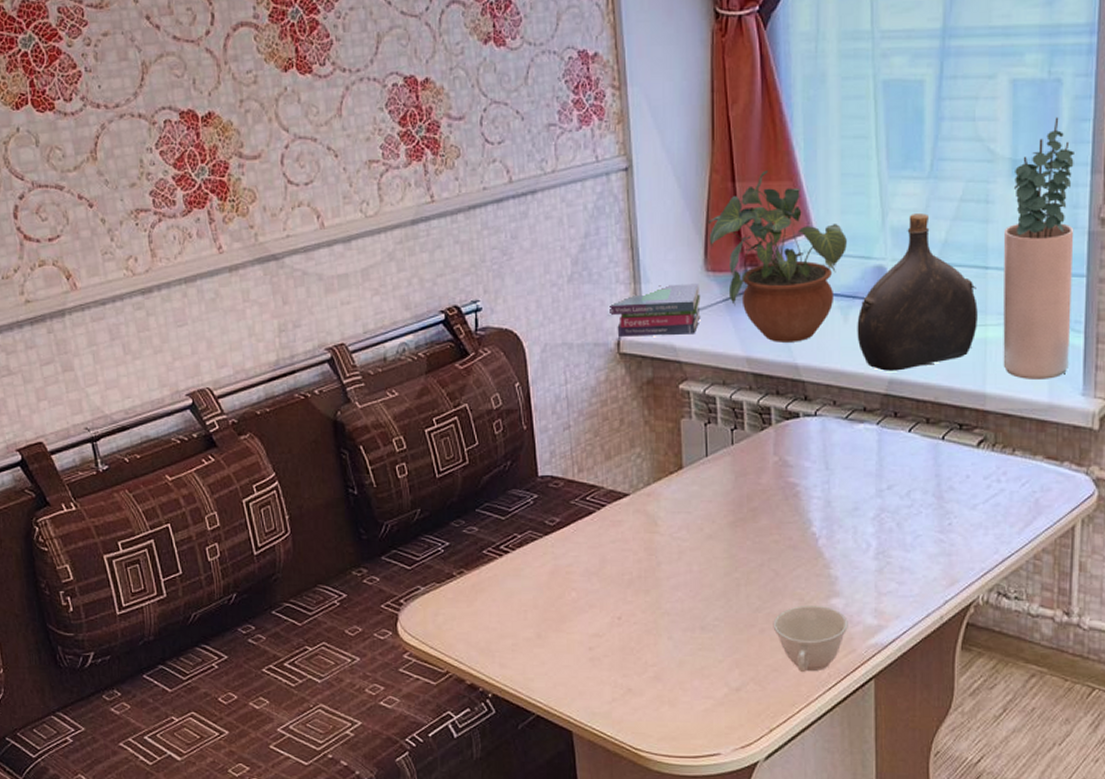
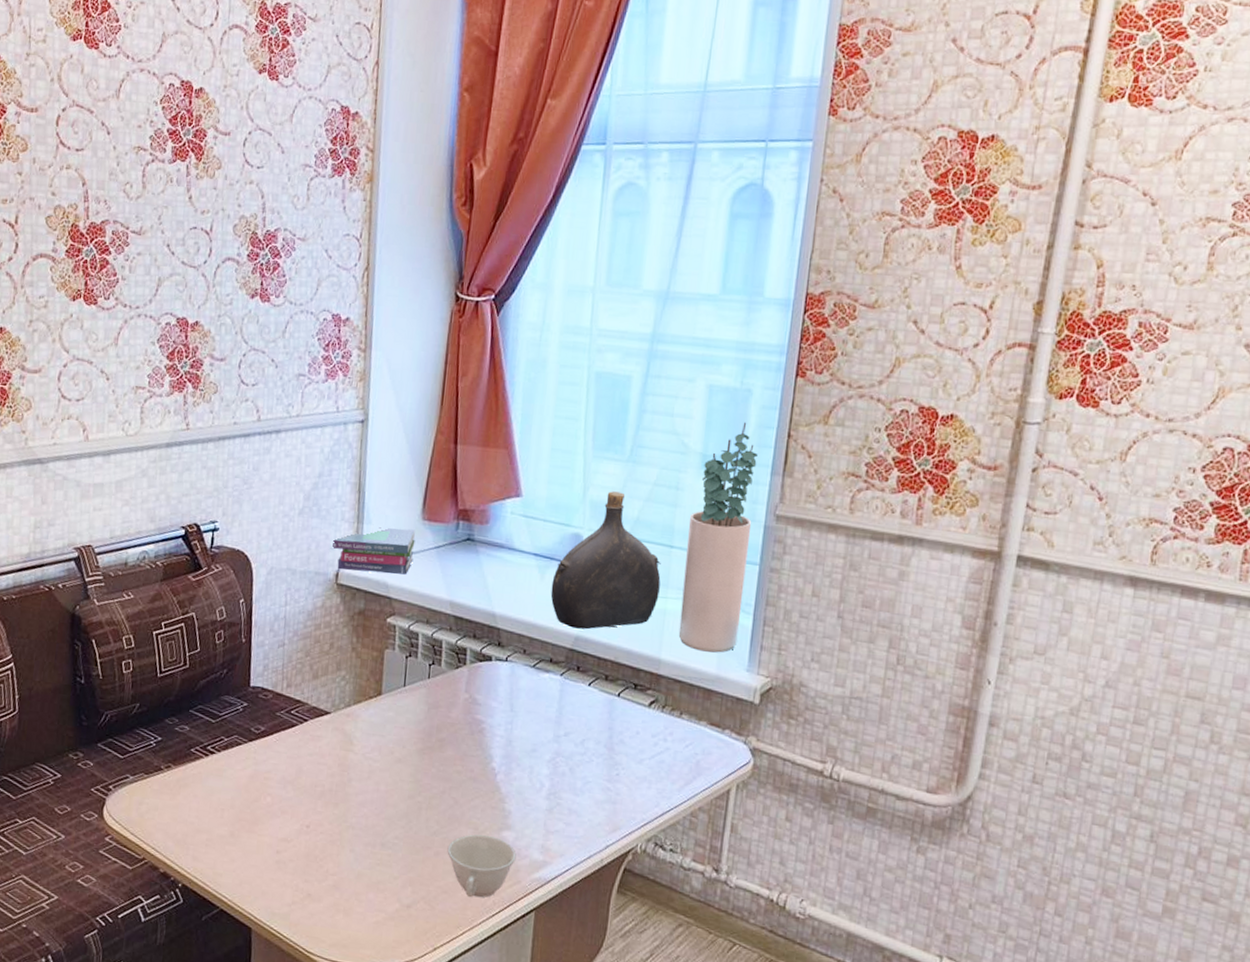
potted plant: present [707,170,847,342] -> none [428,437,551,593]

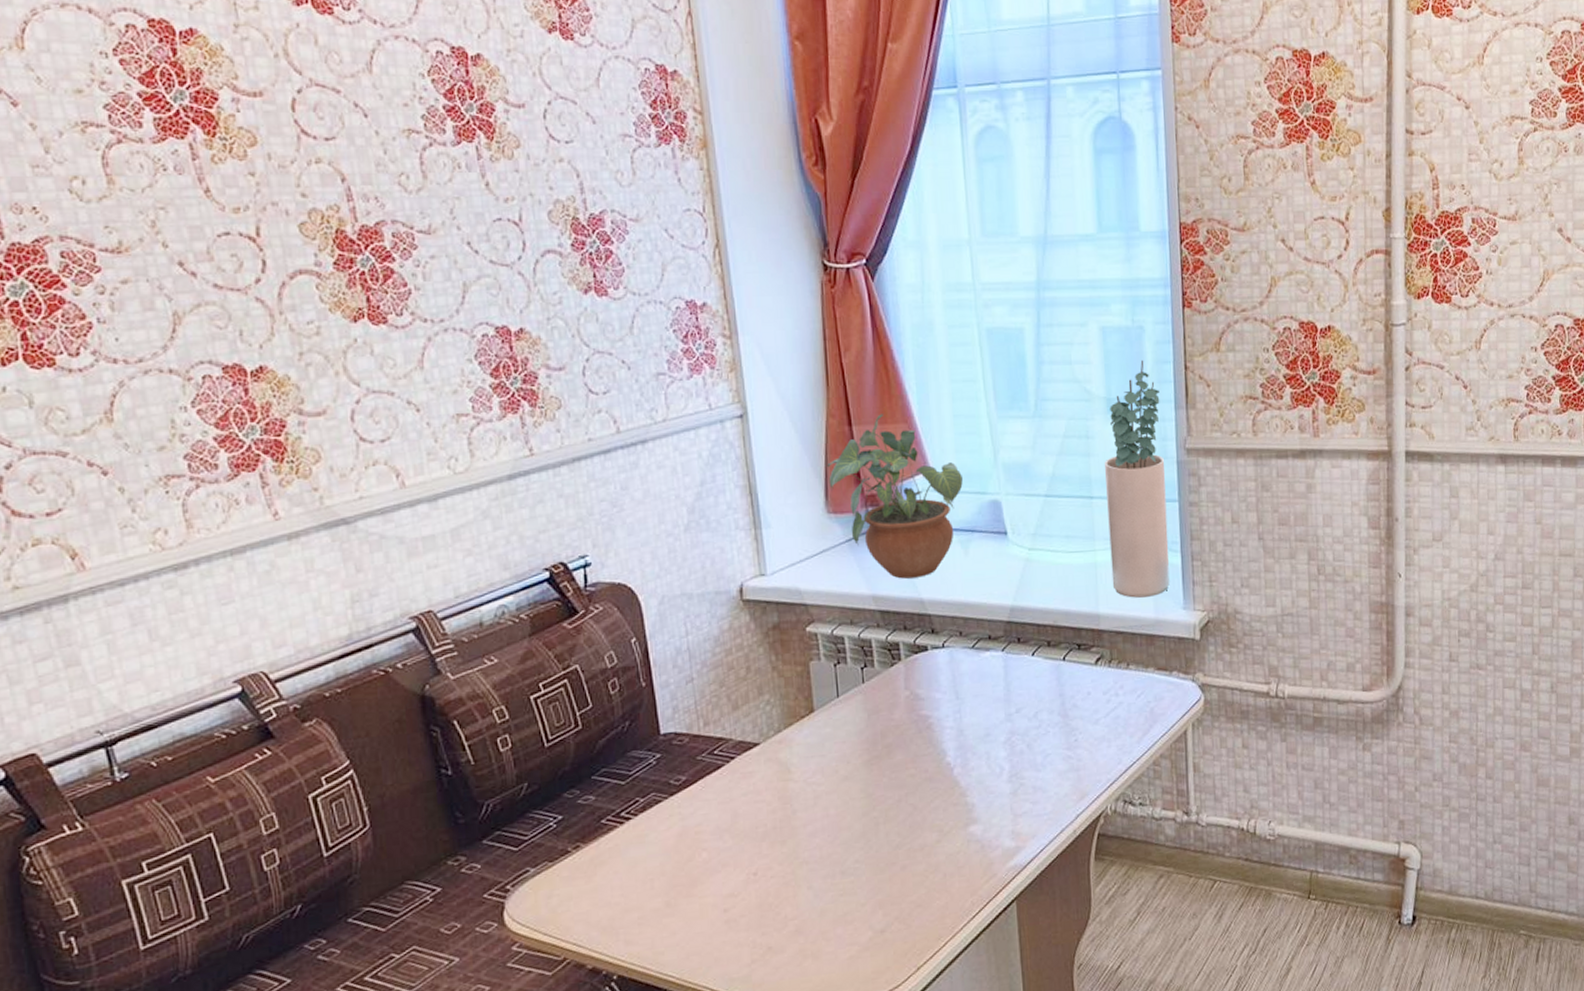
books: present [330,527,415,575] -> none [728,526,825,584]
potted plant: none [428,437,551,593] -> present [826,414,963,579]
teacup: present [447,834,516,898] -> none [914,834,988,905]
water jug: present [550,491,661,630] -> none [977,450,1087,600]

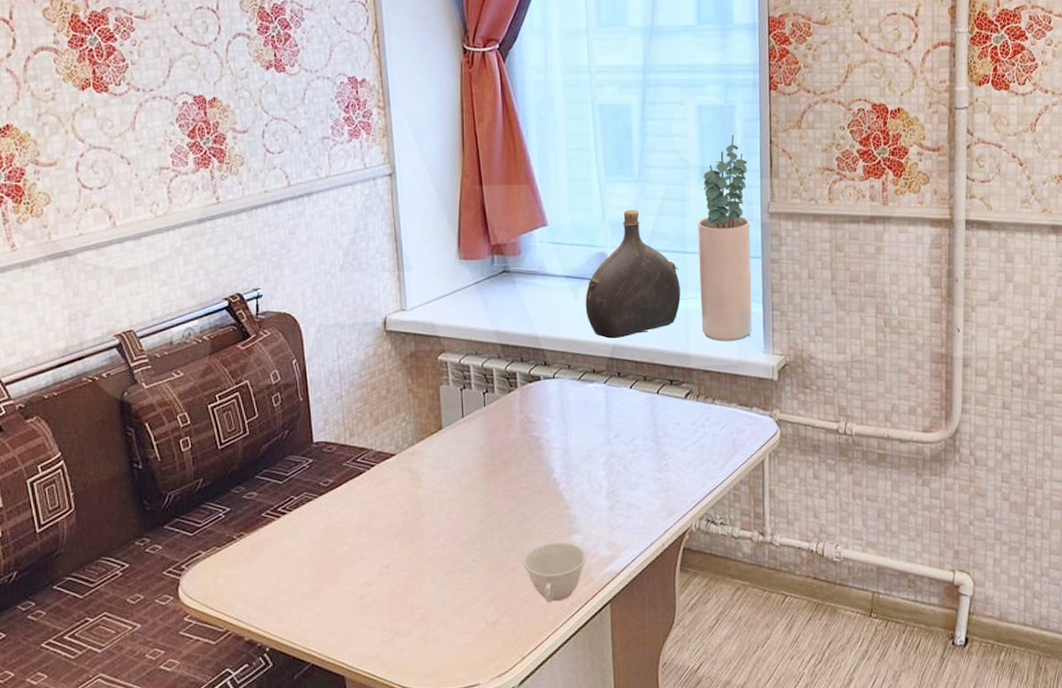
potted plant: present [826,414,963,579] -> none [460,176,575,318]
teacup: none [914,834,988,905] -> present [523,542,587,603]
water jug: none [977,450,1087,600] -> present [585,210,681,339]

